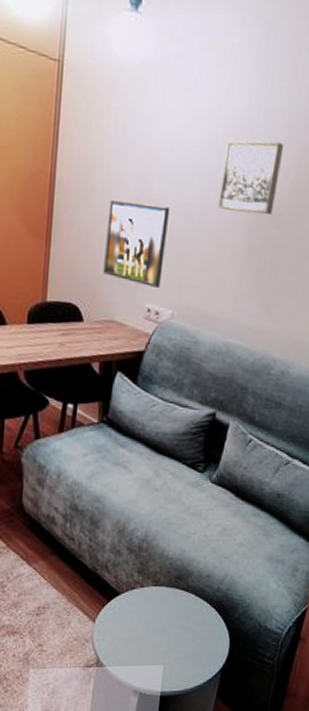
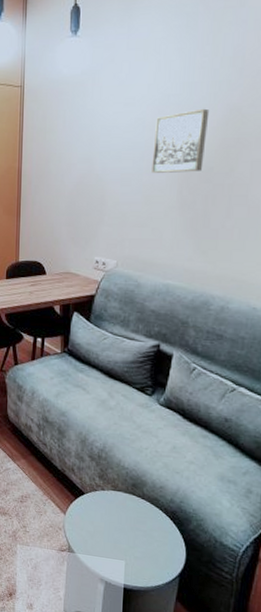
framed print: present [103,199,171,289] -> none [60,179,111,244]

